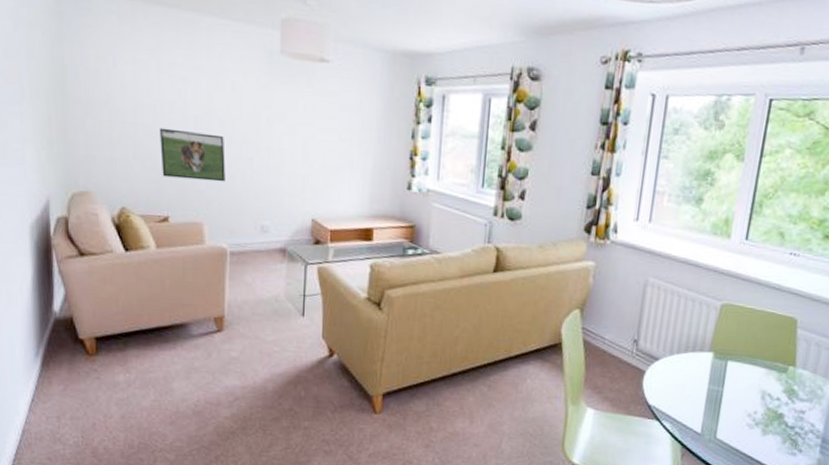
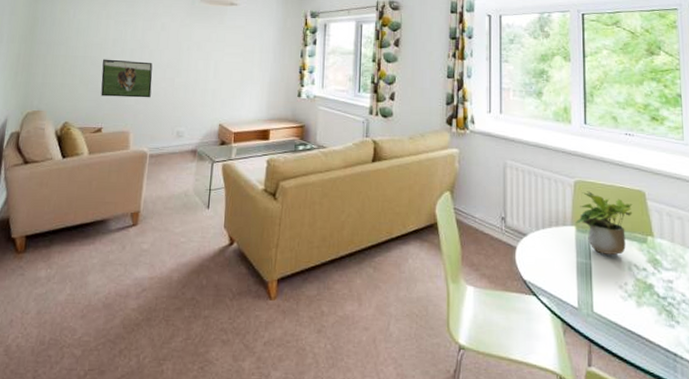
potted plant: none [714,316,781,384] -> present [575,191,633,255]

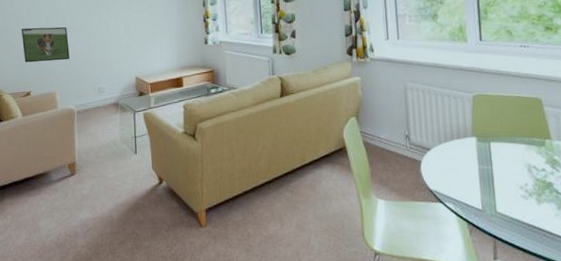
potted plant: present [575,191,633,255] -> none [476,103,531,160]

